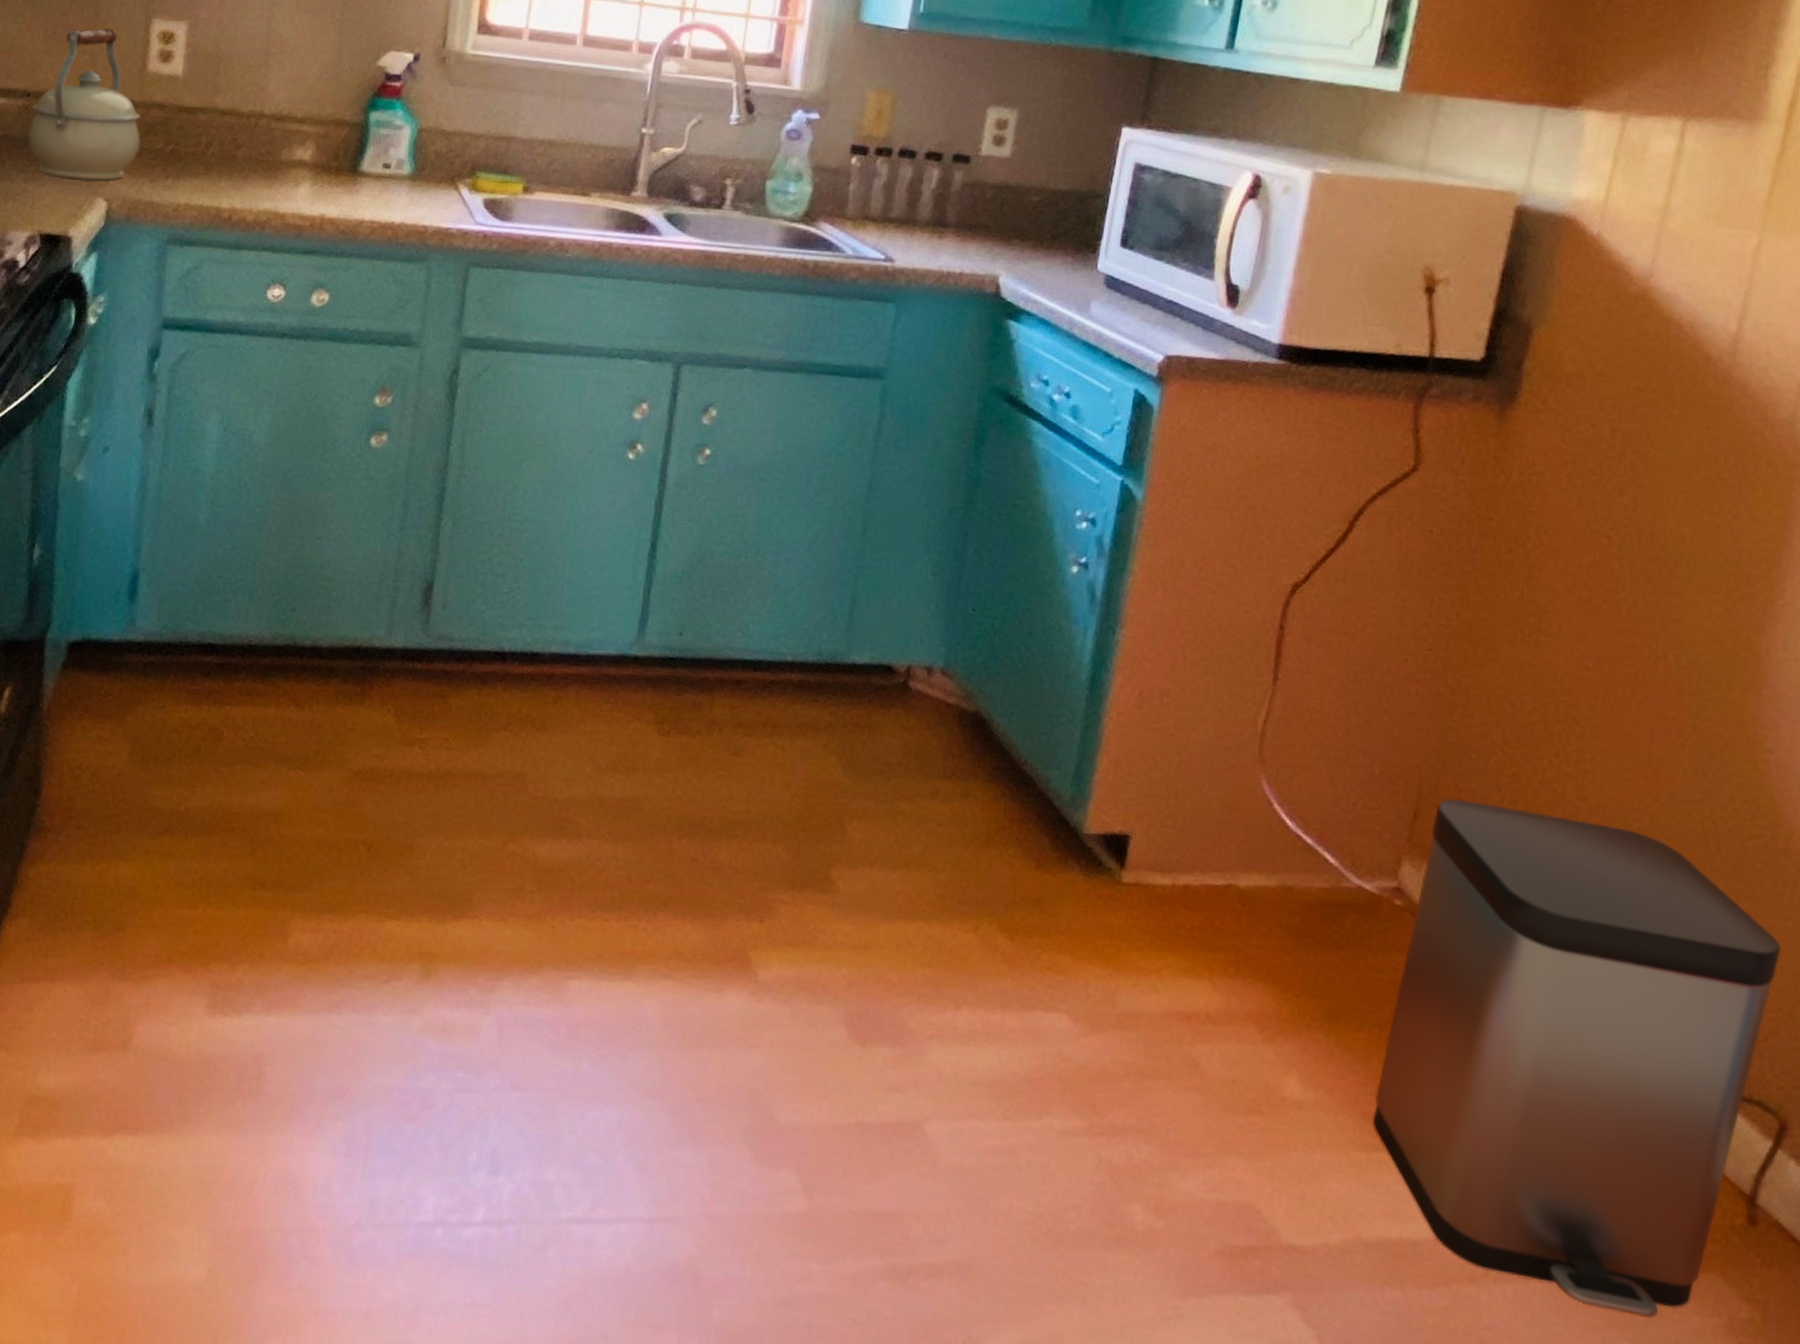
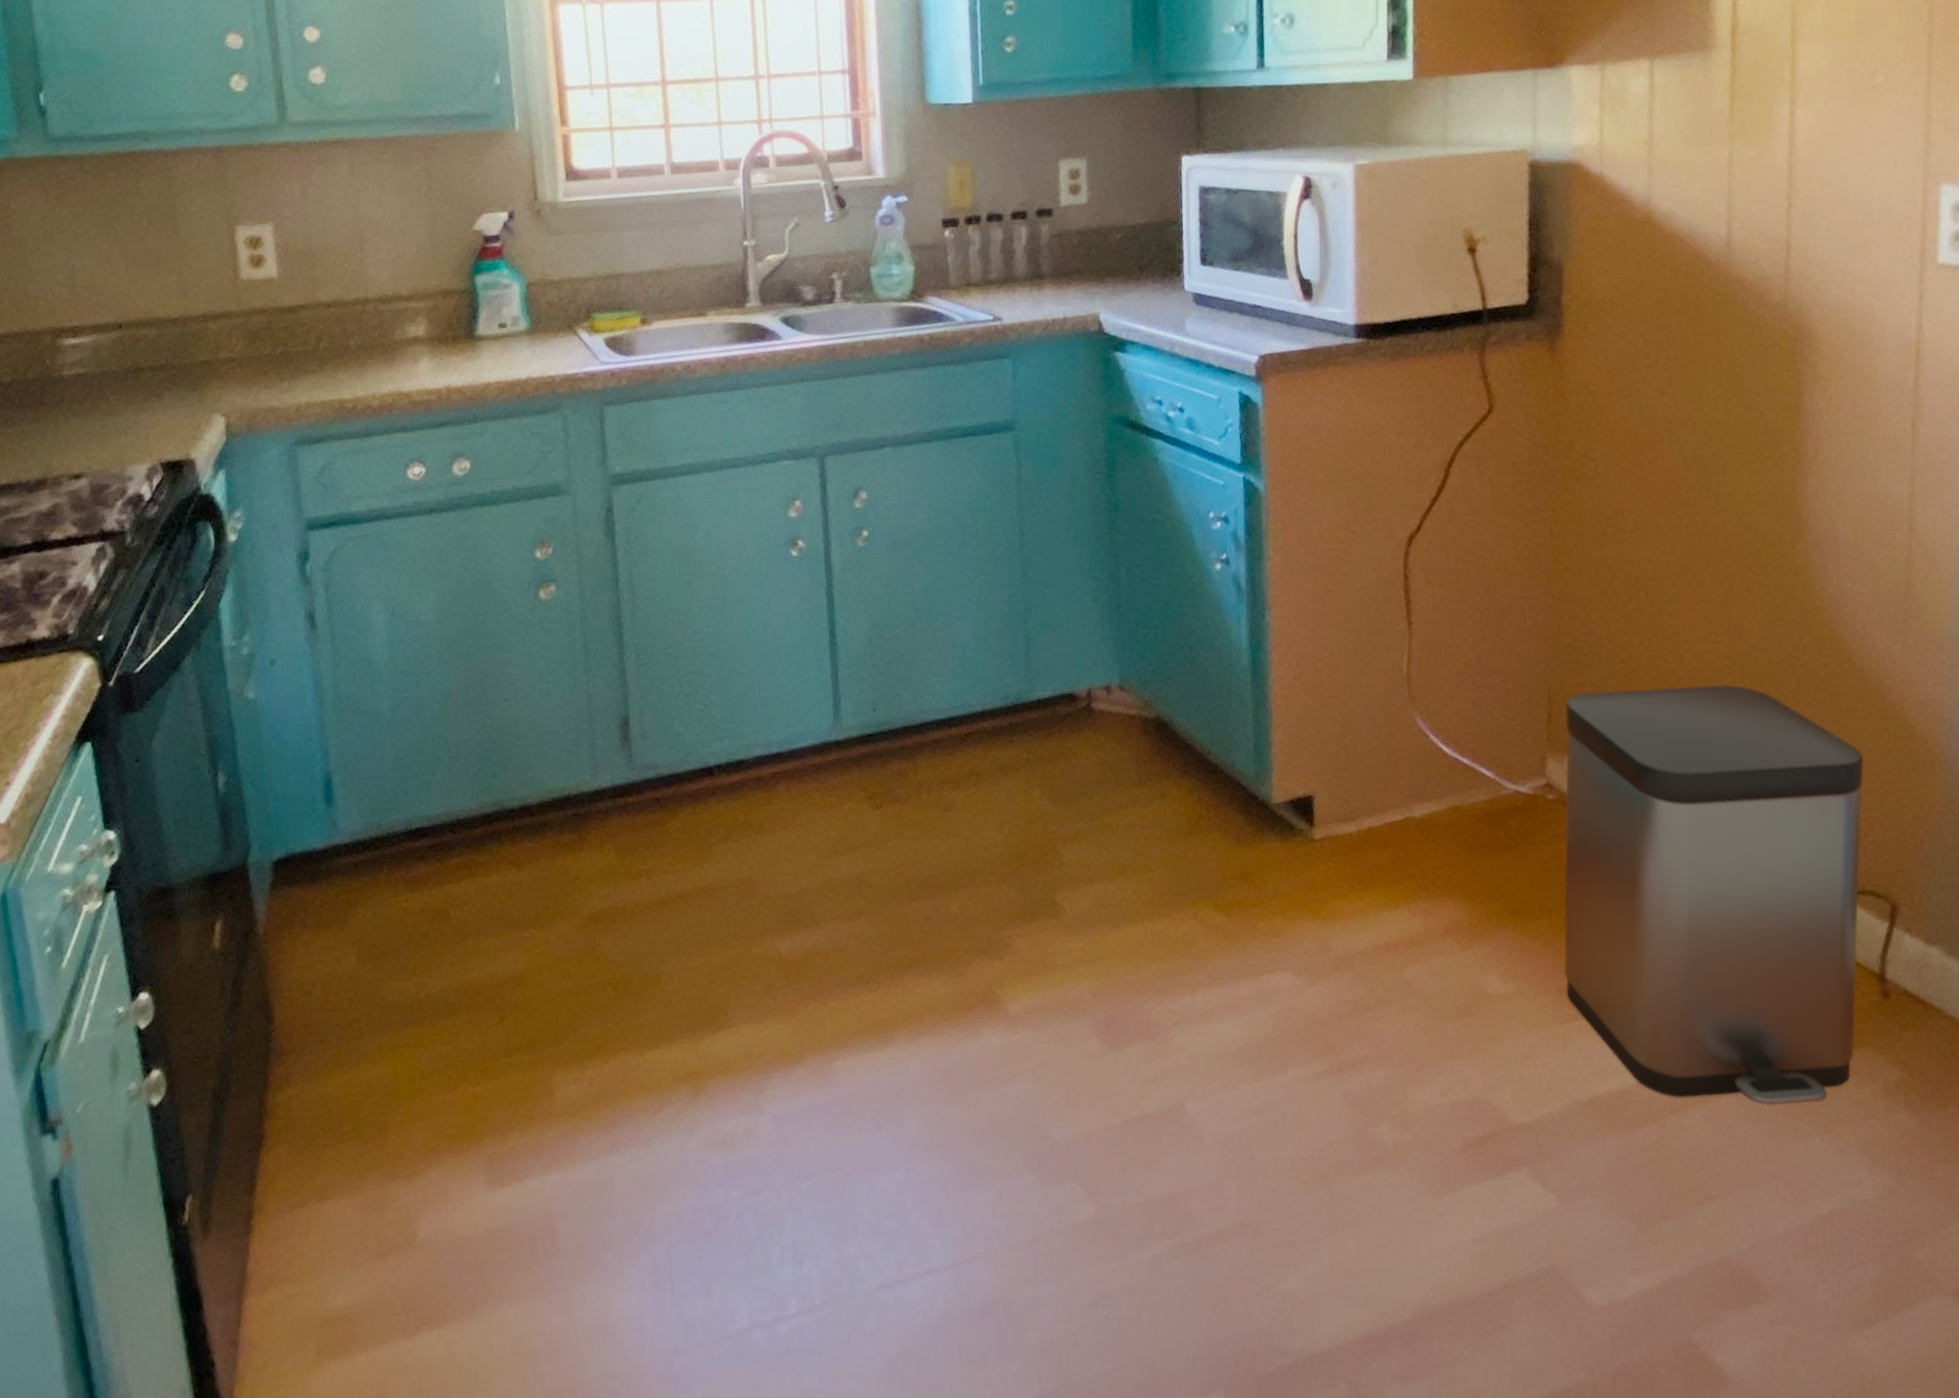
kettle: present [26,27,141,181] -> none [126,243,249,403]

